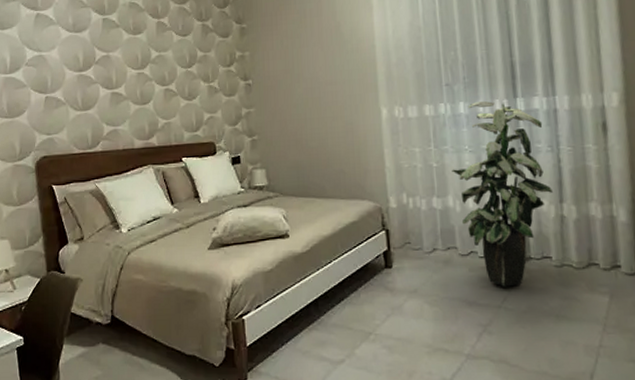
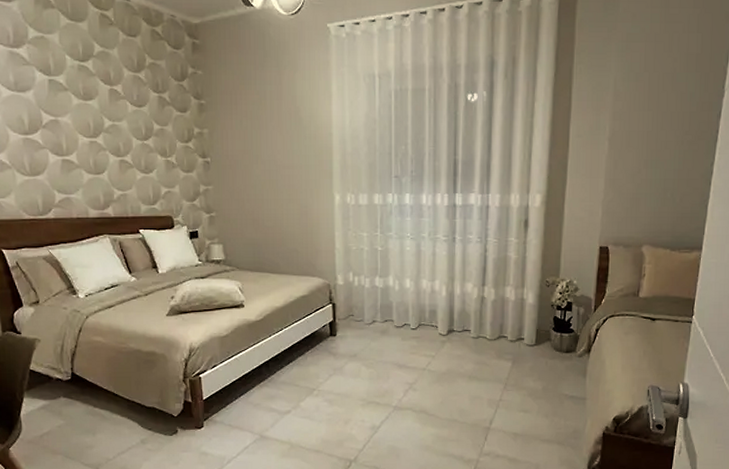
indoor plant: present [451,100,553,287] -> none [394,193,477,354]

